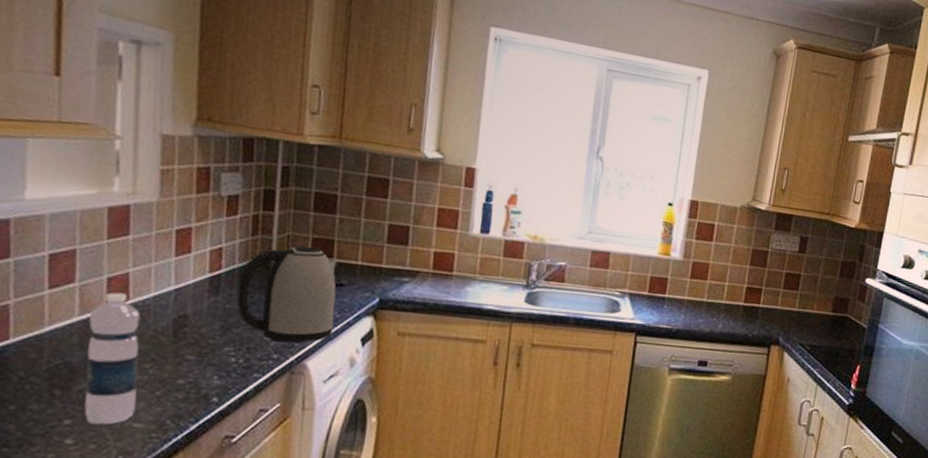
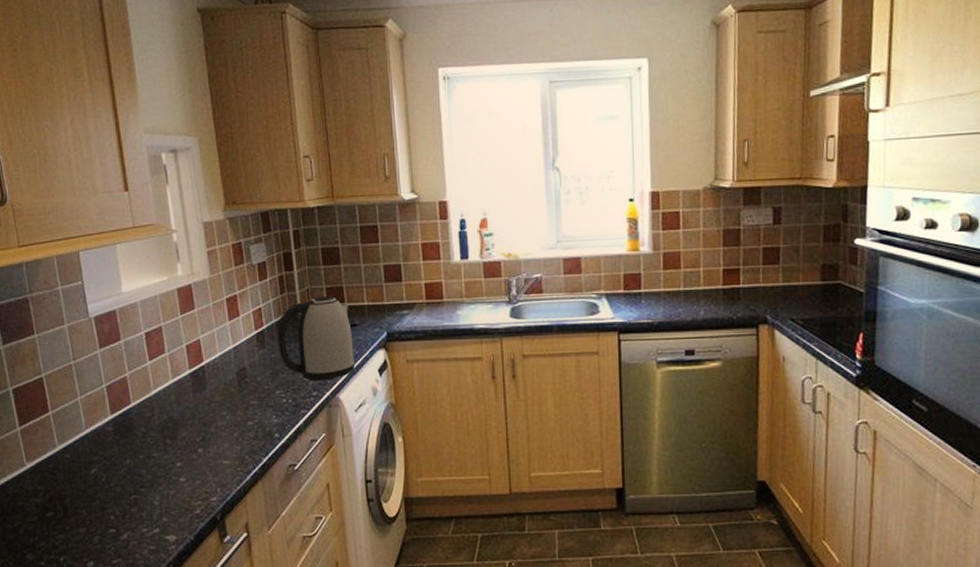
water bottle: present [84,292,141,425] -> none [179,356,223,465]

